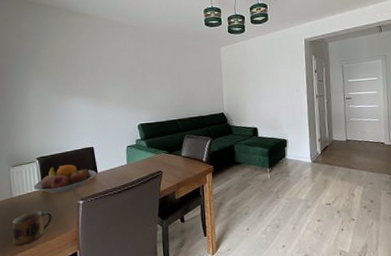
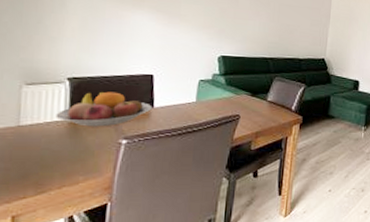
mug: present [12,210,52,246] -> none [9,146,78,190]

